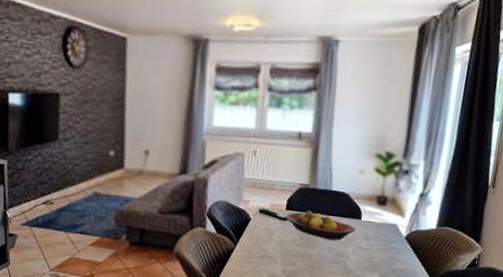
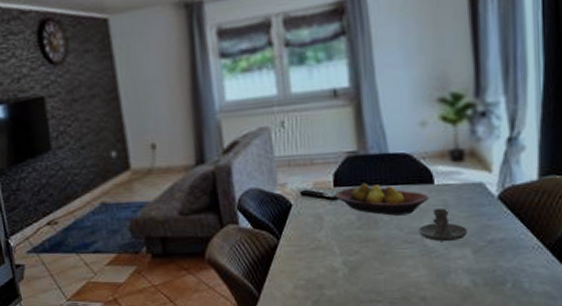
candle holder: none [343,239,379,266] -> present [418,208,467,242]

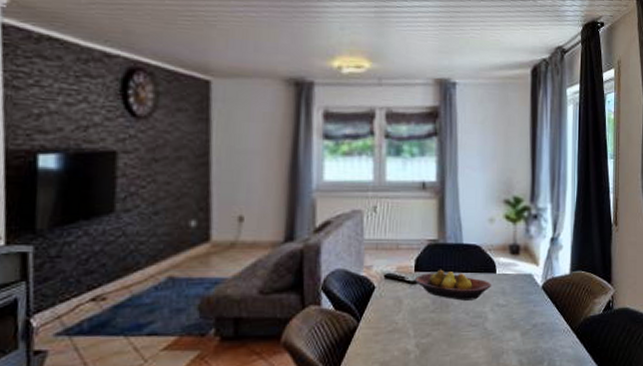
candle holder: present [418,208,467,242] -> none [481,295,518,326]

